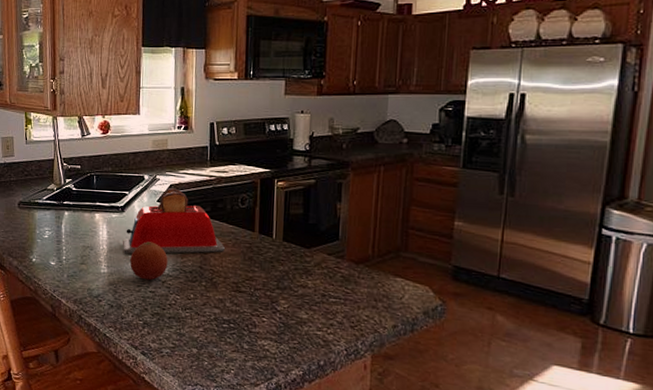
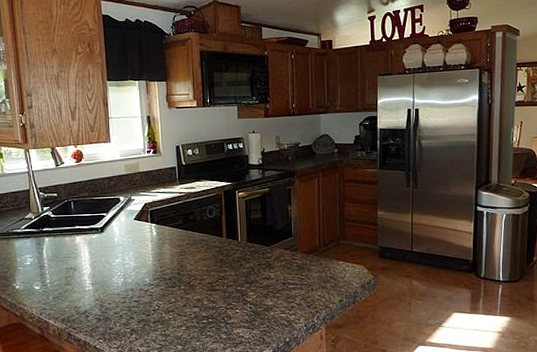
toaster: present [122,188,225,254] -> none [104,206,198,270]
fruit: present [130,241,168,280] -> none [113,256,149,292]

